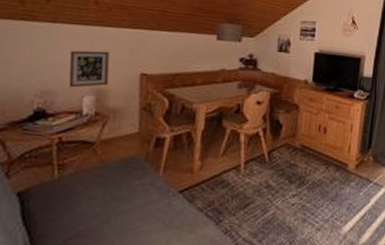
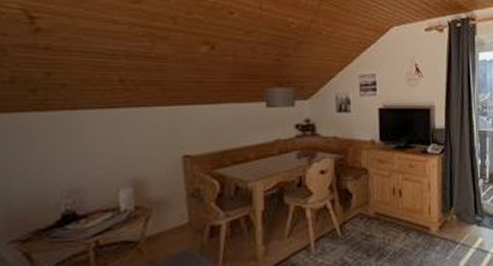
picture frame: present [69,50,110,88] -> none [97,135,147,182]

